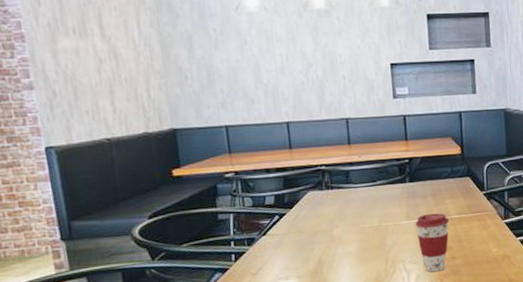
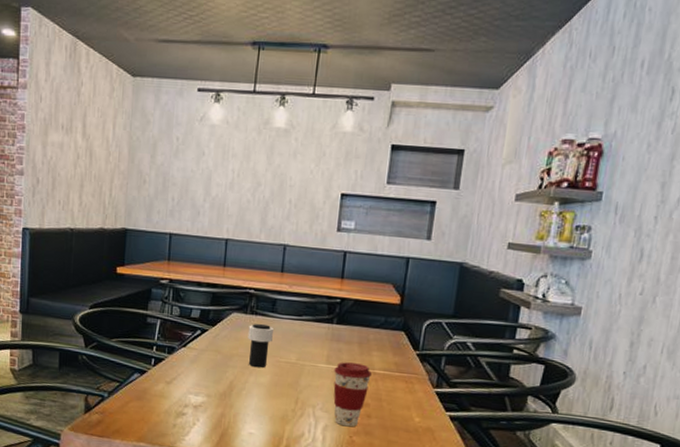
cup: none [327,196,353,239] -> present [248,323,273,368]

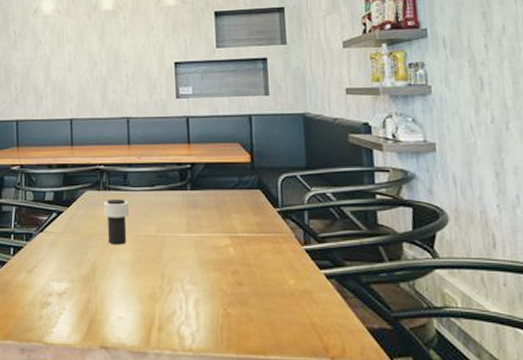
coffee cup: present [333,362,372,427] -> none [196,228,235,298]

